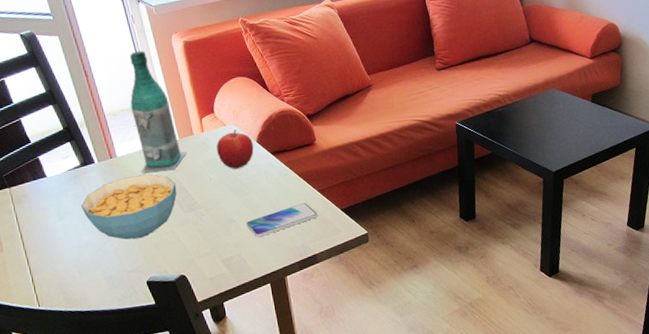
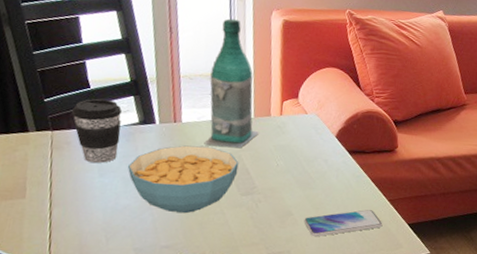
coffee cup: none [21,149,70,210] -> present [72,98,123,164]
fruit: present [216,130,254,169] -> none [291,120,332,161]

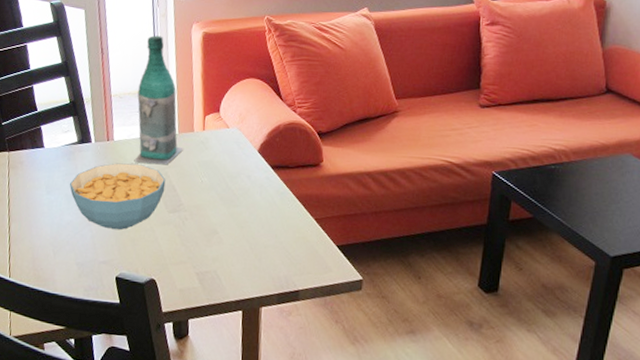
coffee cup: present [72,98,123,164] -> none [23,120,64,182]
smartphone: present [304,210,383,237] -> none [229,229,310,257]

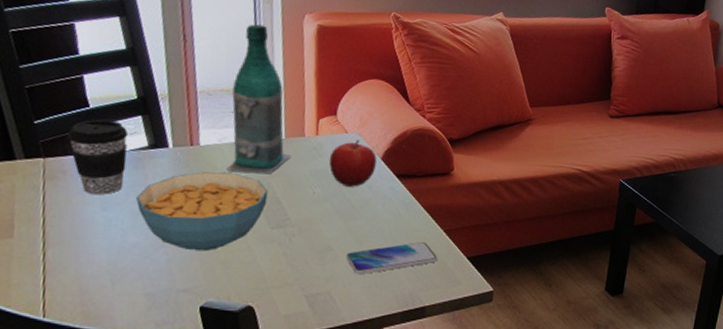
coffee cup: none [23,120,64,182] -> present [67,119,129,195]
fruit: none [214,134,254,177] -> present [329,140,377,187]
smartphone: none [229,229,310,257] -> present [346,242,438,275]

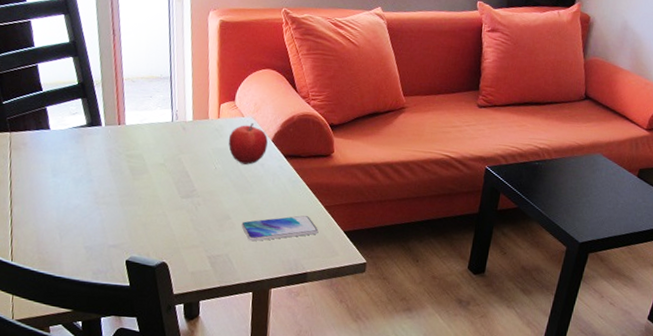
coffee cup: present [67,119,129,195] -> none [27,101,72,164]
cereal bowl: present [135,172,268,252] -> none [77,147,179,215]
bottle: present [226,24,291,173] -> none [146,20,198,150]

